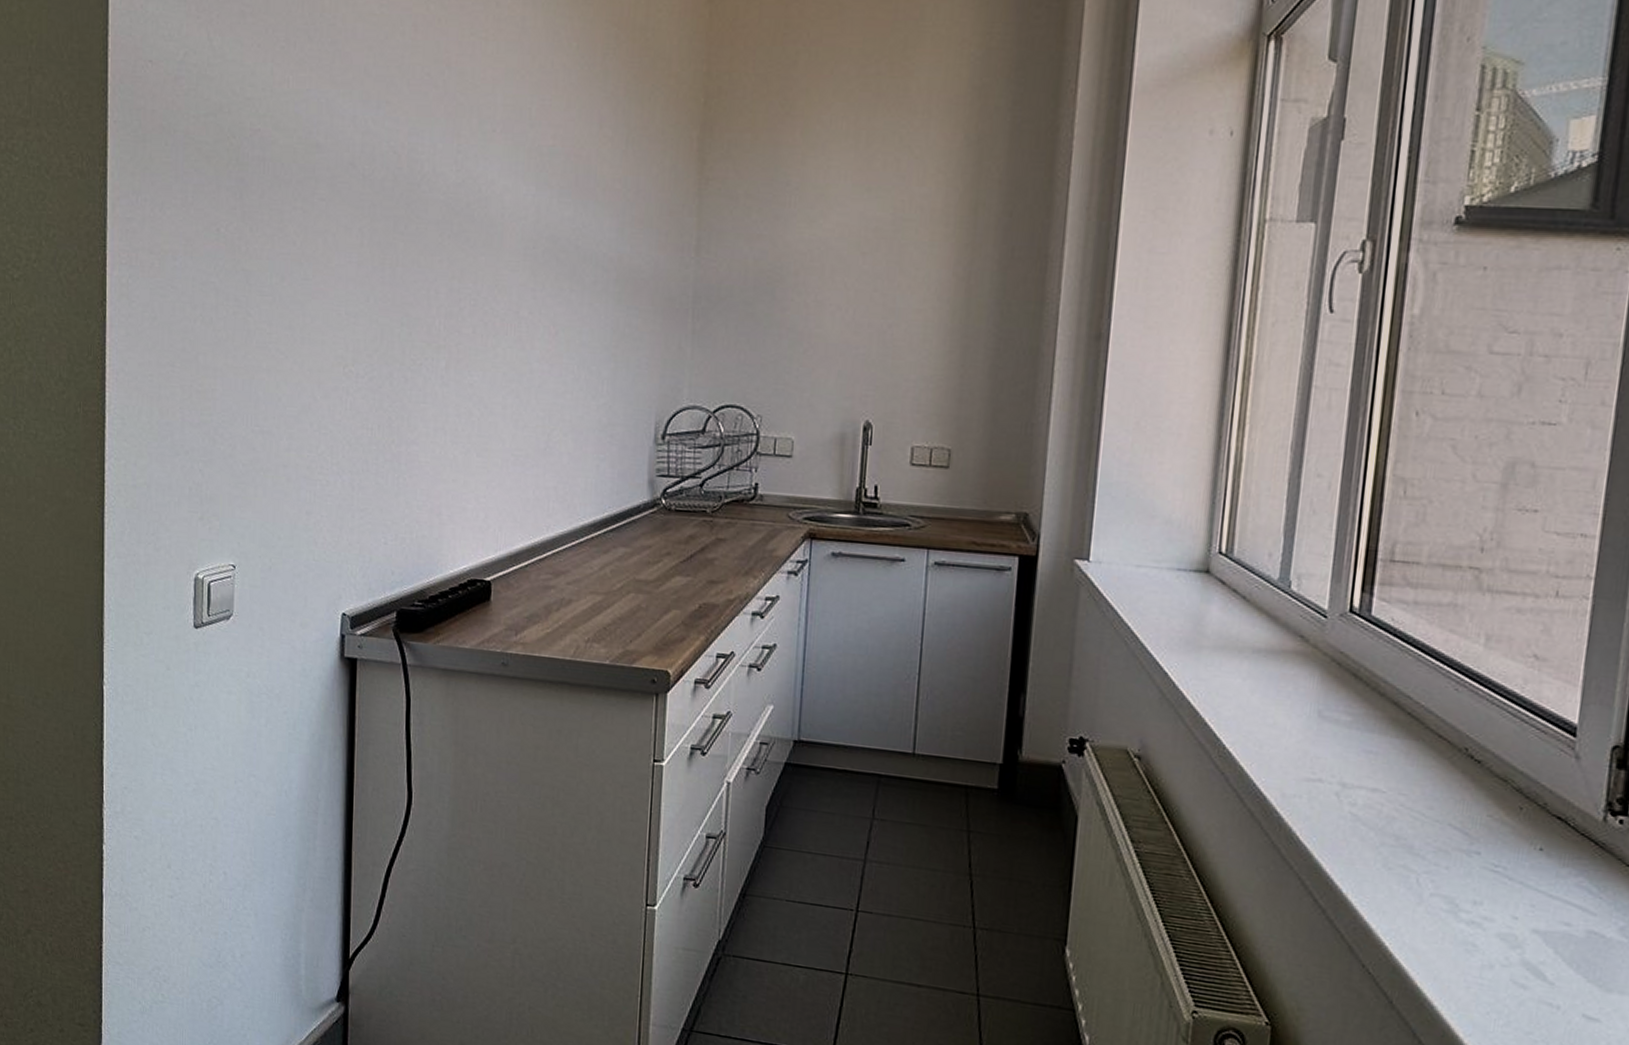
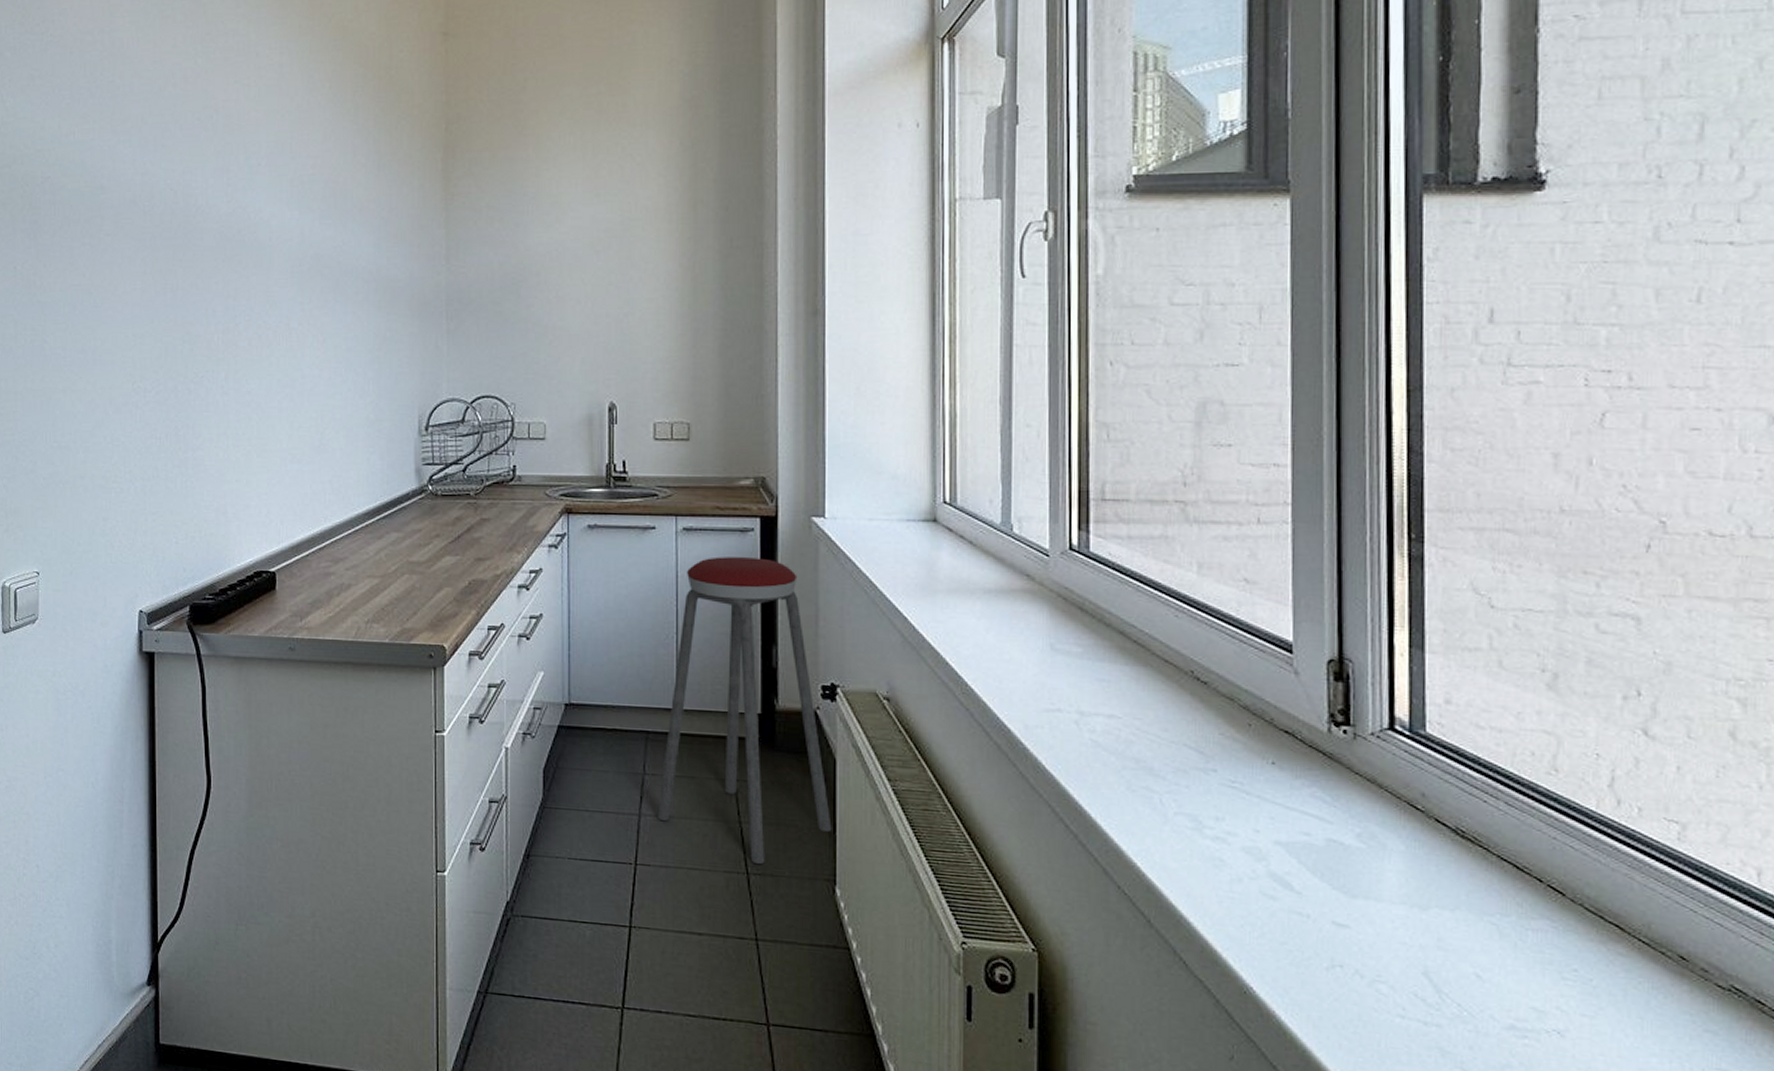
music stool: none [883,595,1068,920] -> present [657,557,832,865]

